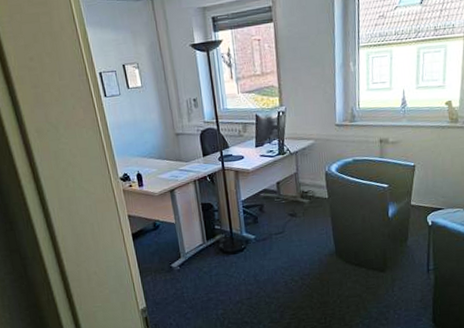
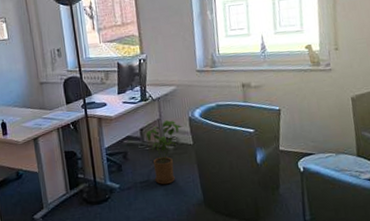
house plant: none [282,174,319,237] -> present [145,120,183,185]

